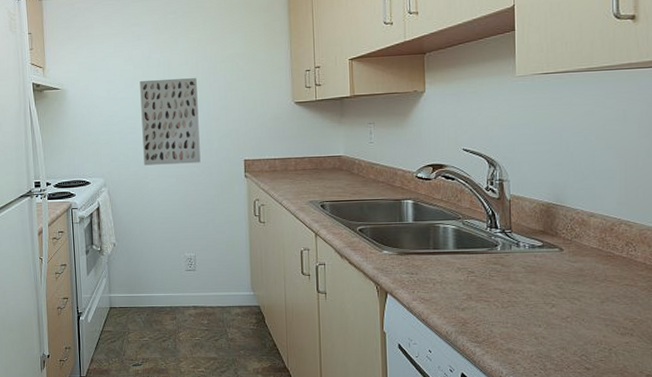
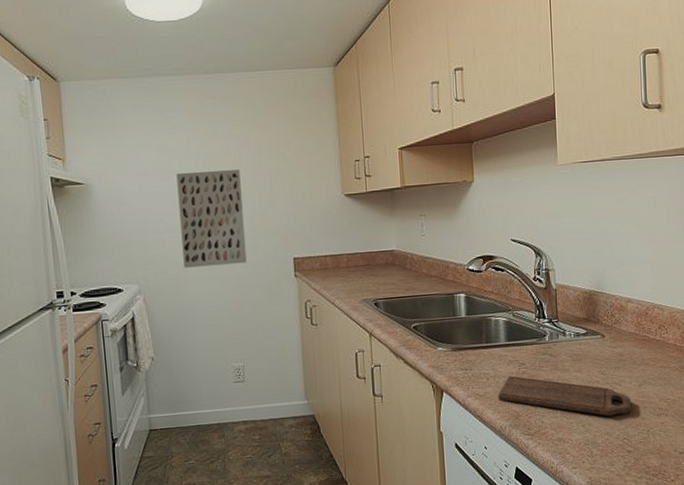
cutting board: none [444,283,591,331] -> present [497,376,632,417]

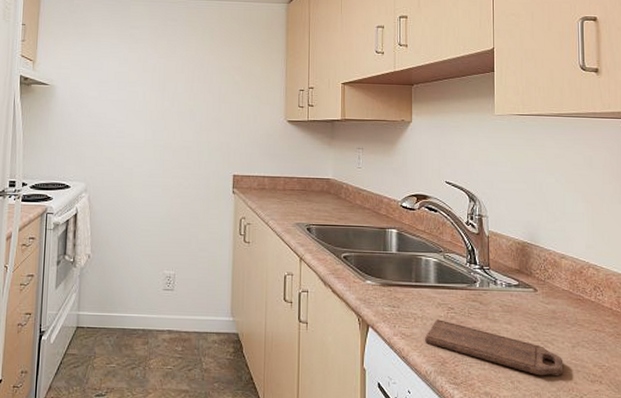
wall art: present [176,170,247,268] -> none [129,84,192,175]

